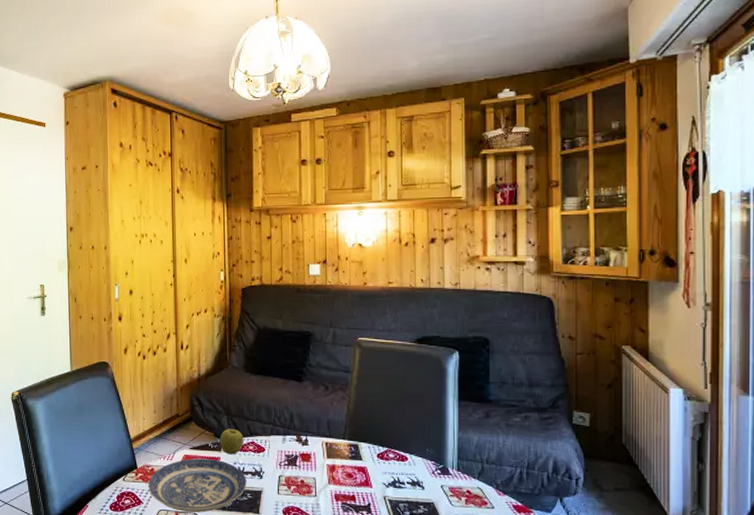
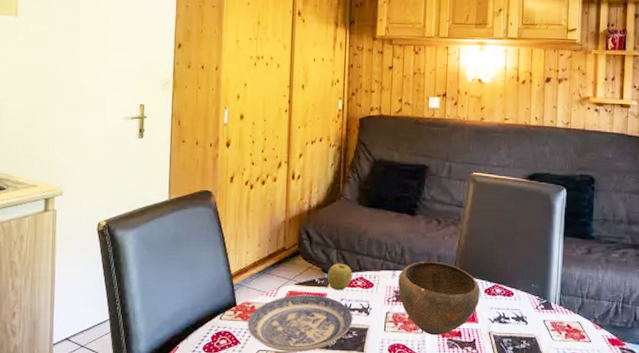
bowl: none [288,426,372,500] -> present [397,261,480,336]

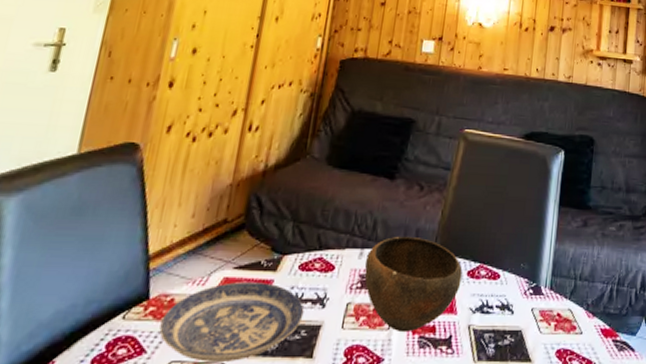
apple: present [327,263,353,291] -> none [276,239,310,276]

